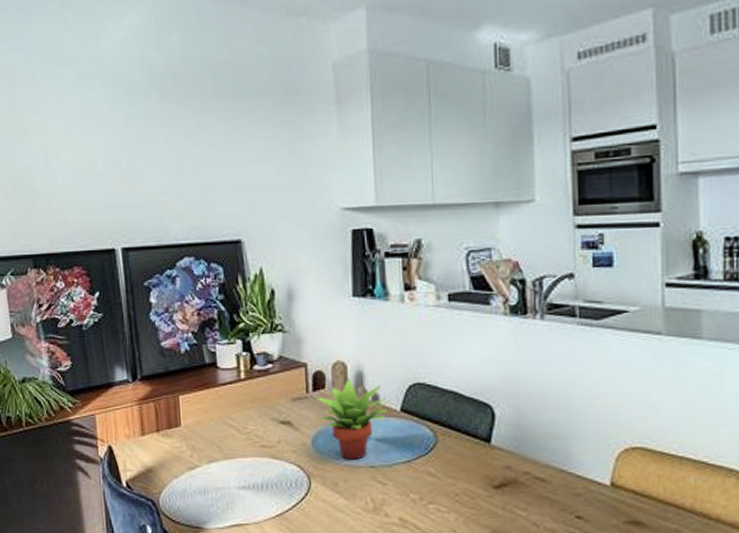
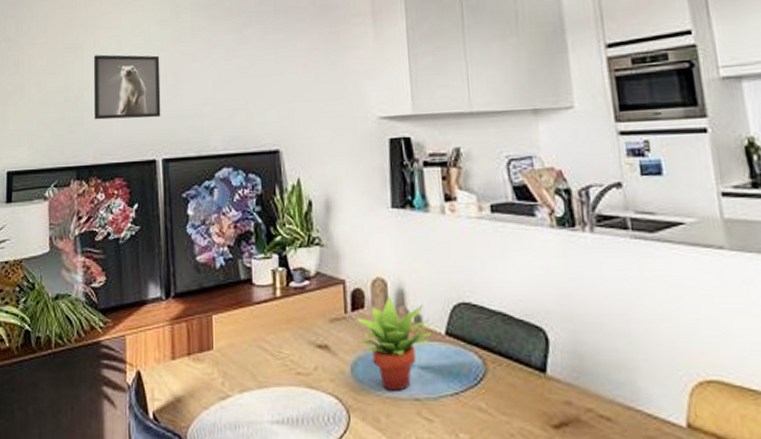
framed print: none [42,139,118,208] -> present [94,54,161,120]

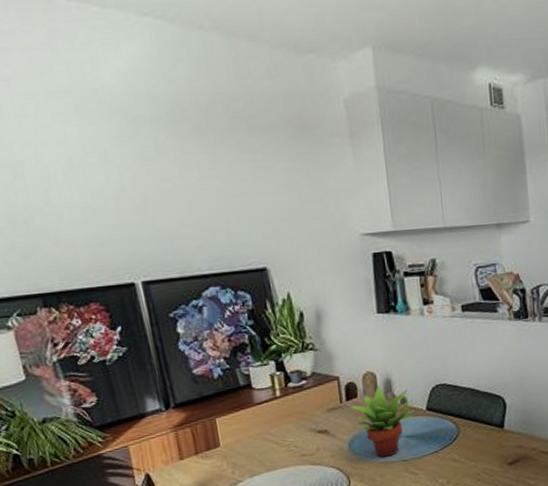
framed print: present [94,54,161,120] -> none [39,173,133,245]

